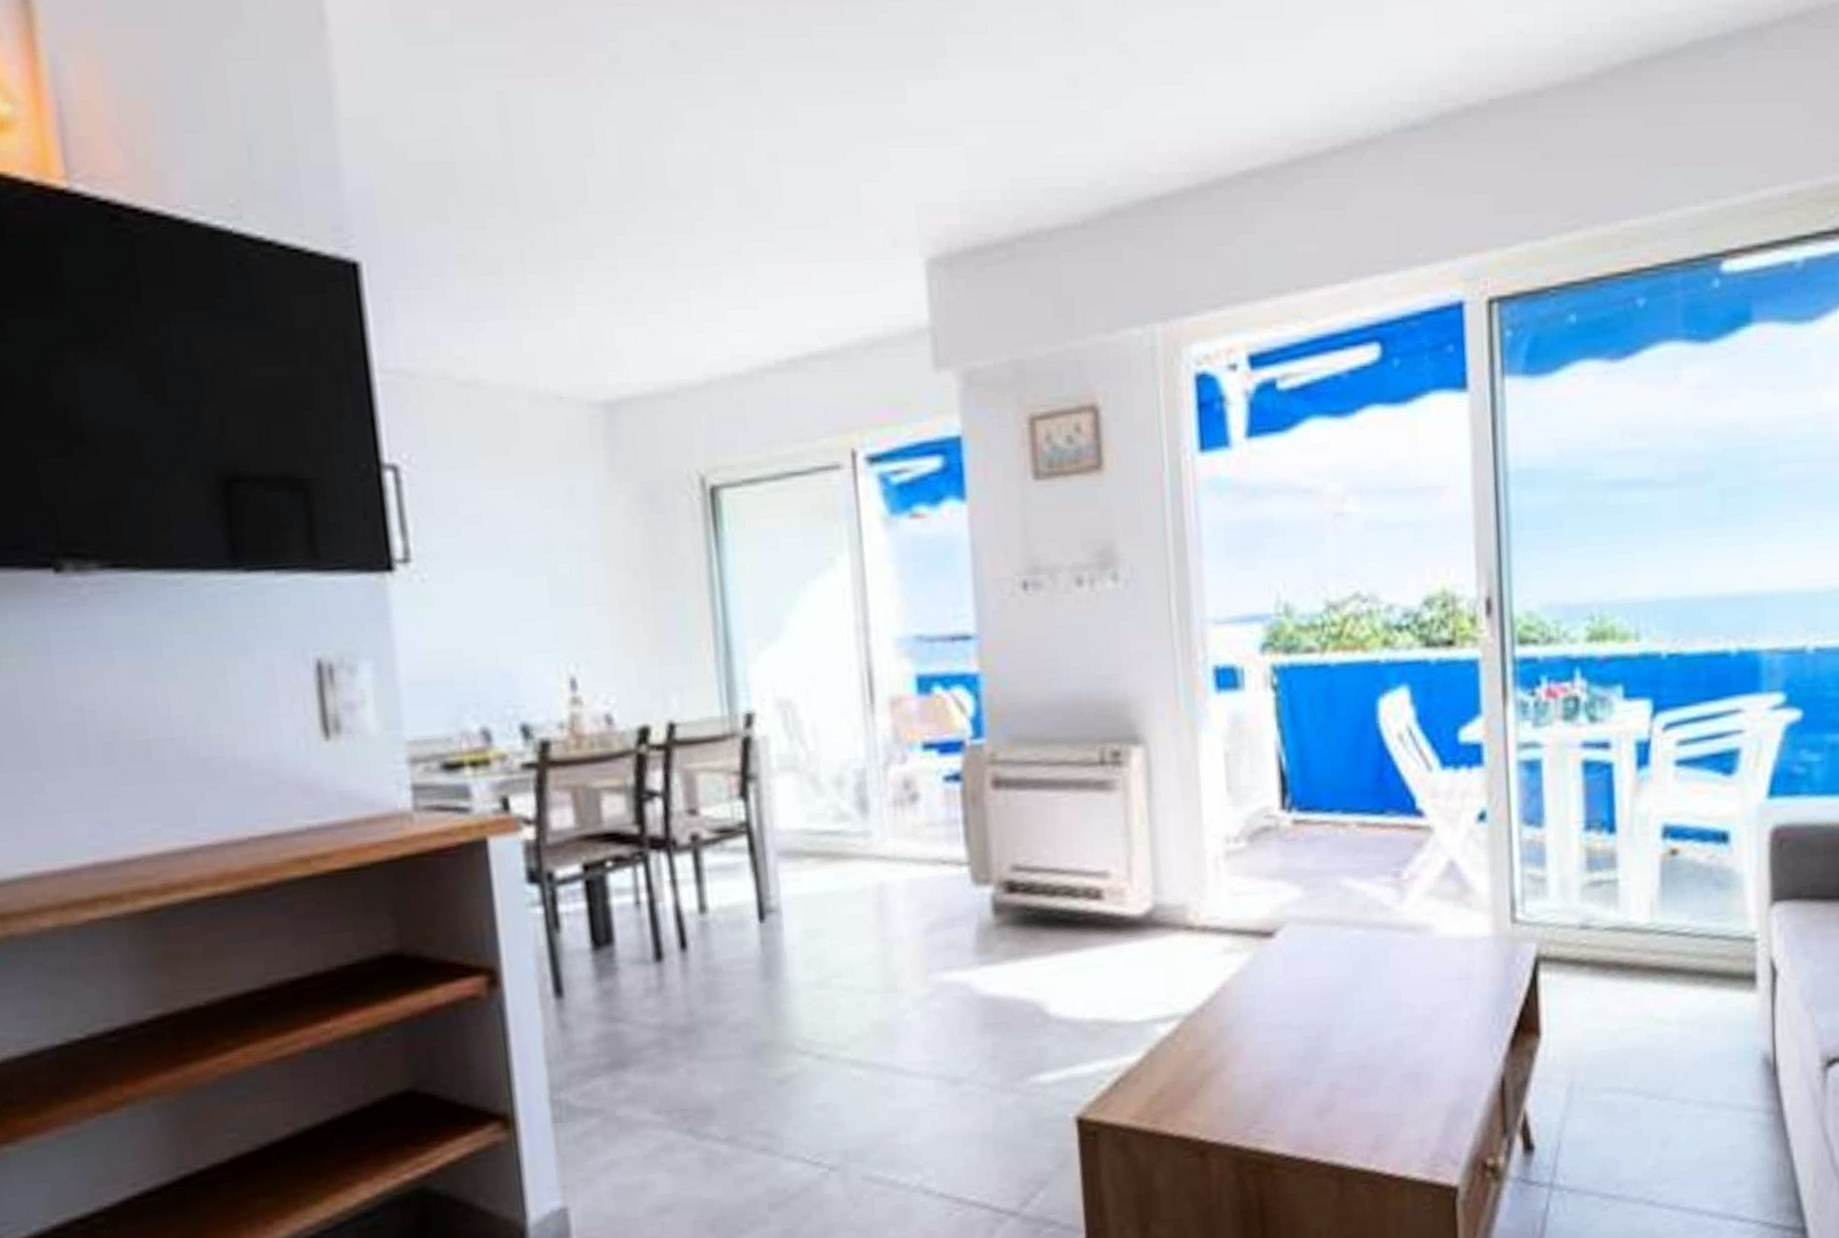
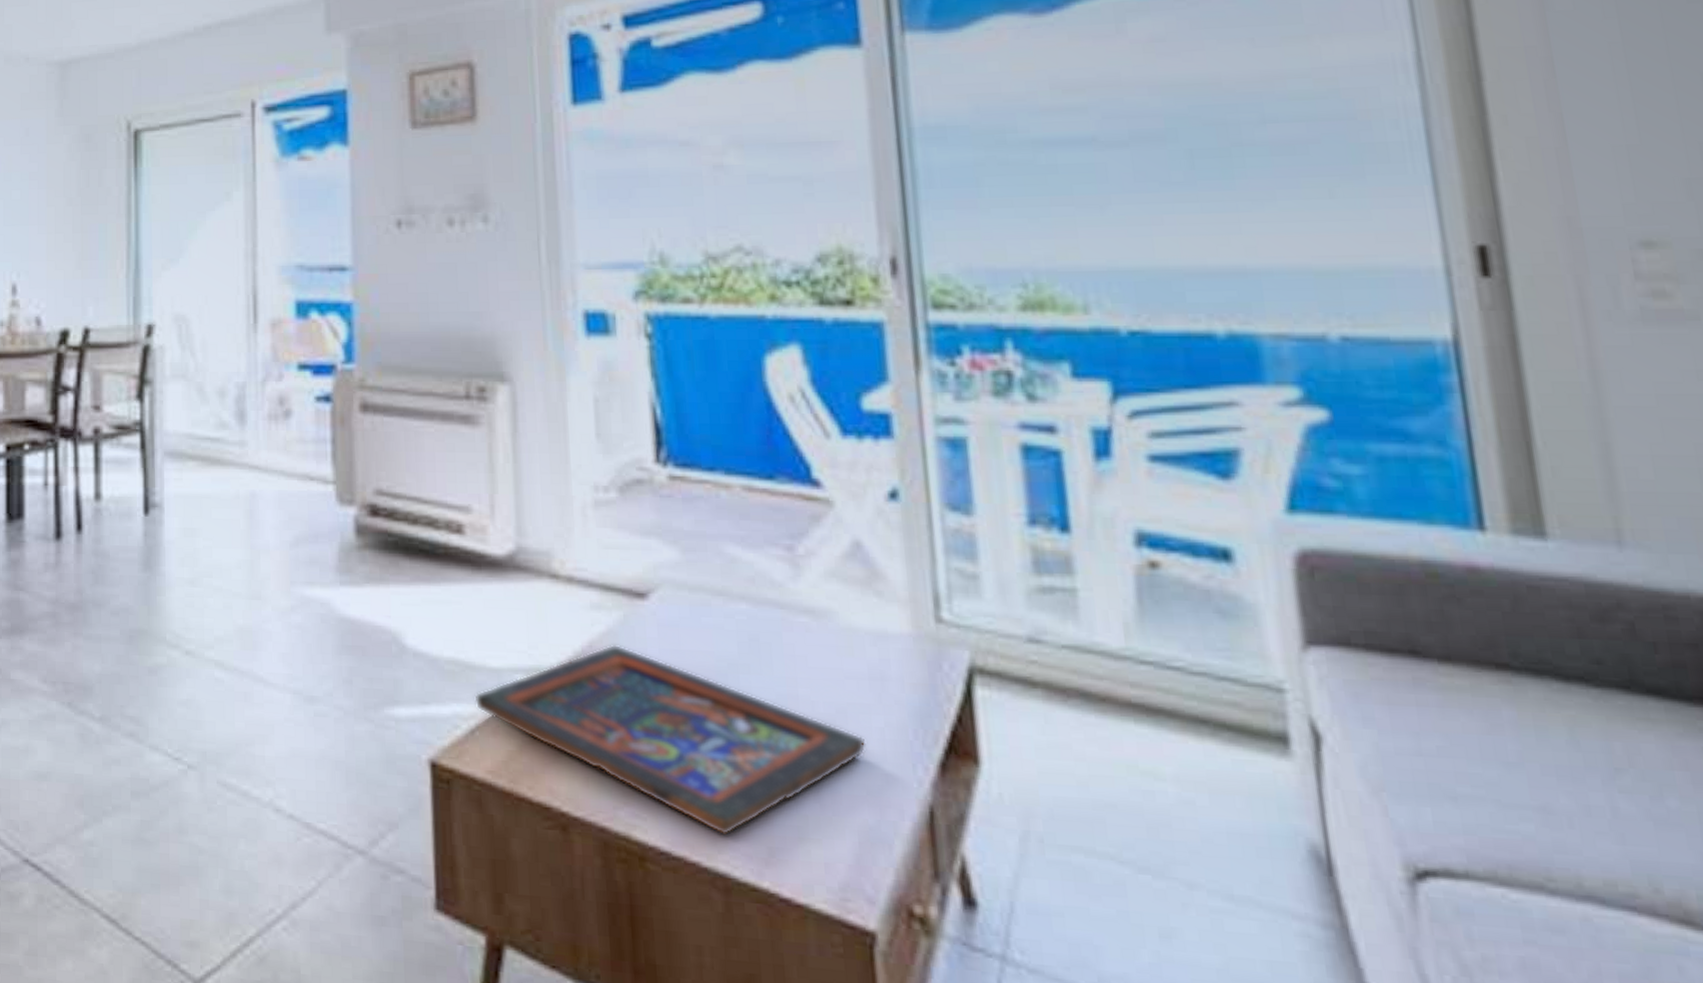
religious icon: none [1117,982,1455,1134] -> present [474,644,867,836]

